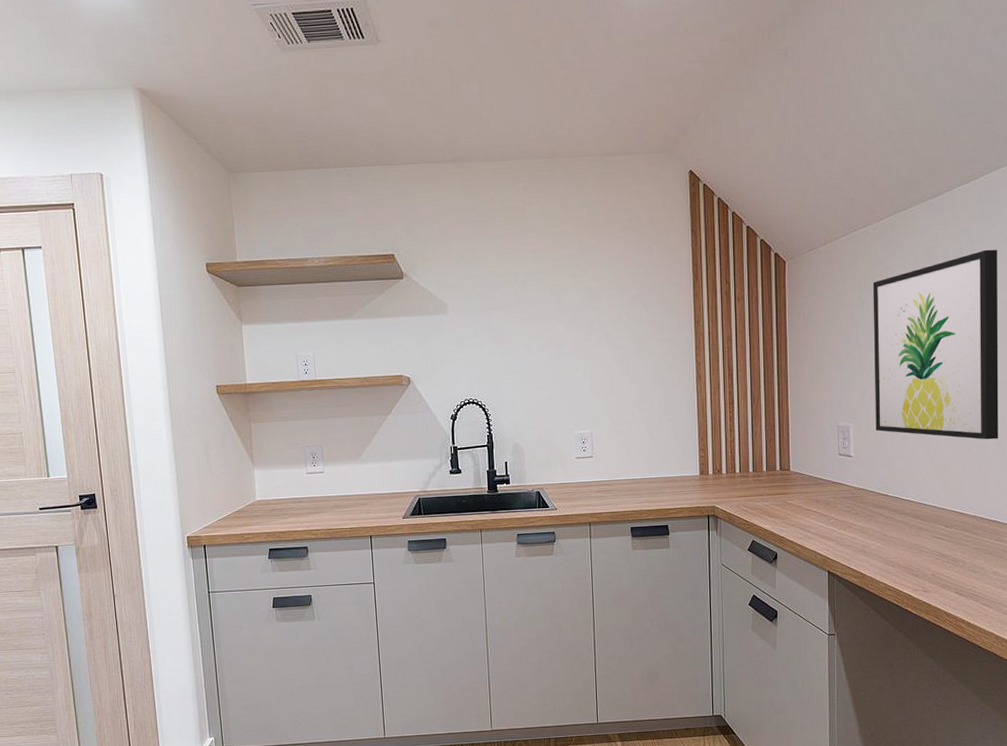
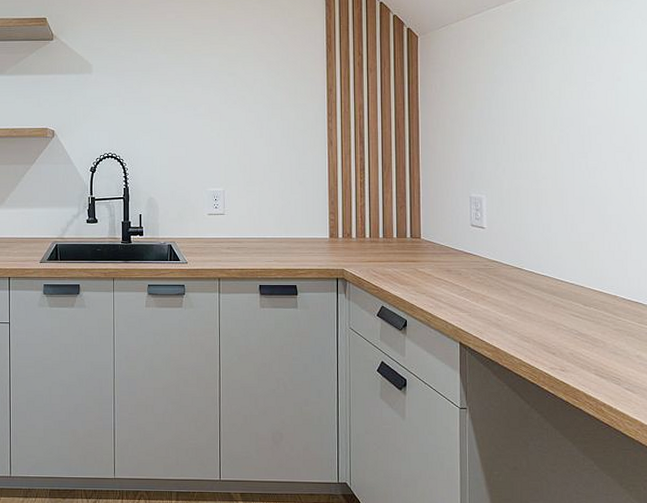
wall art: present [872,249,999,440] -> none [505,31,639,219]

